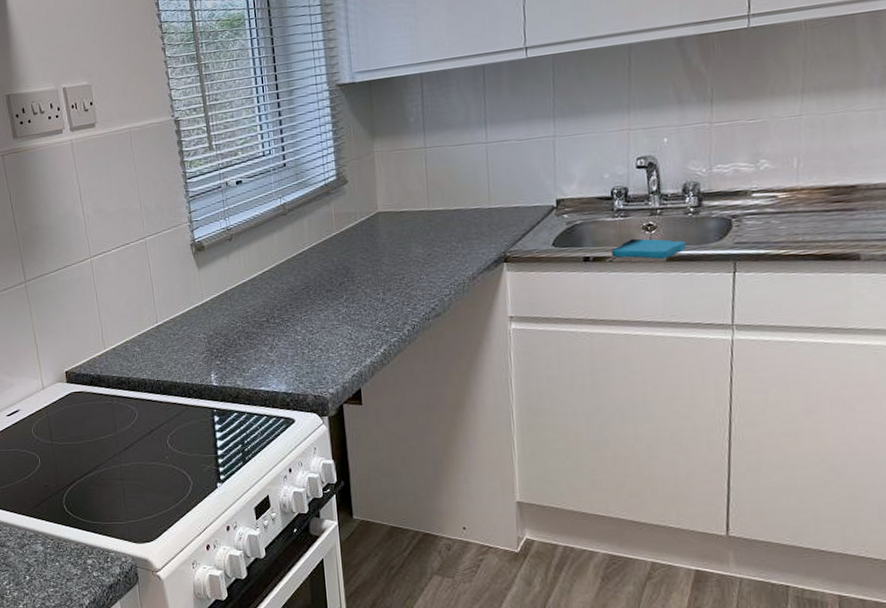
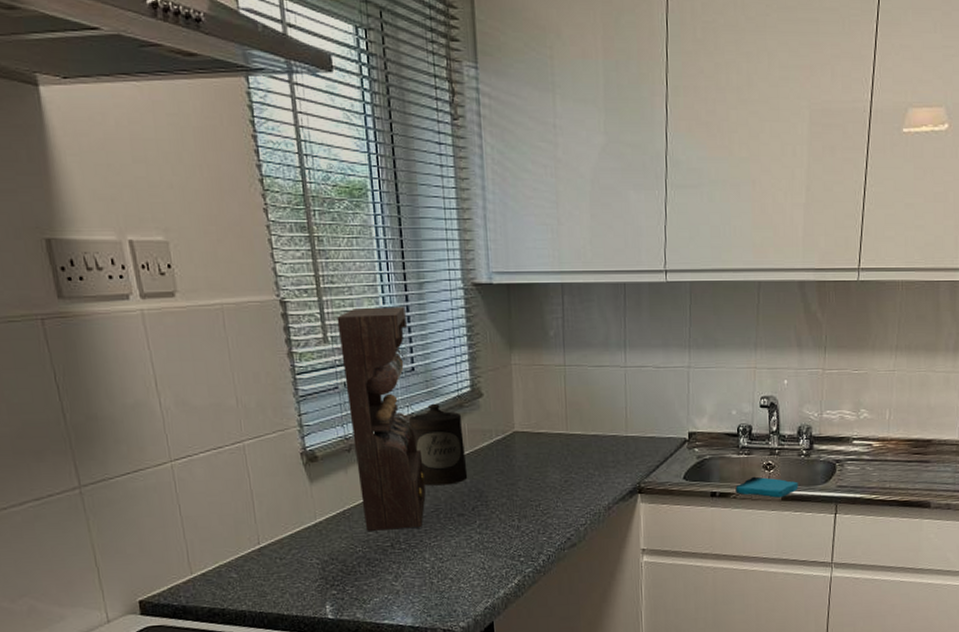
spice rack: none [220,112,297,308] -> present [337,306,426,531]
canister: none [281,193,335,266] -> present [408,403,468,486]

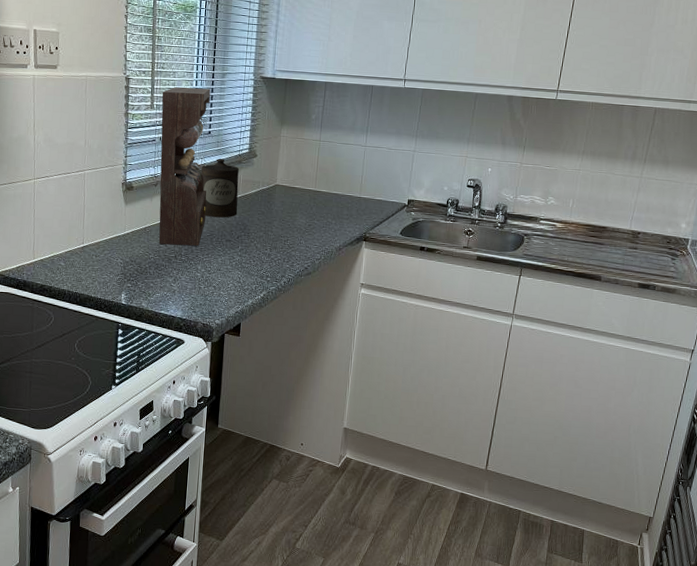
sponge: present [735,476,798,498] -> none [440,239,492,258]

